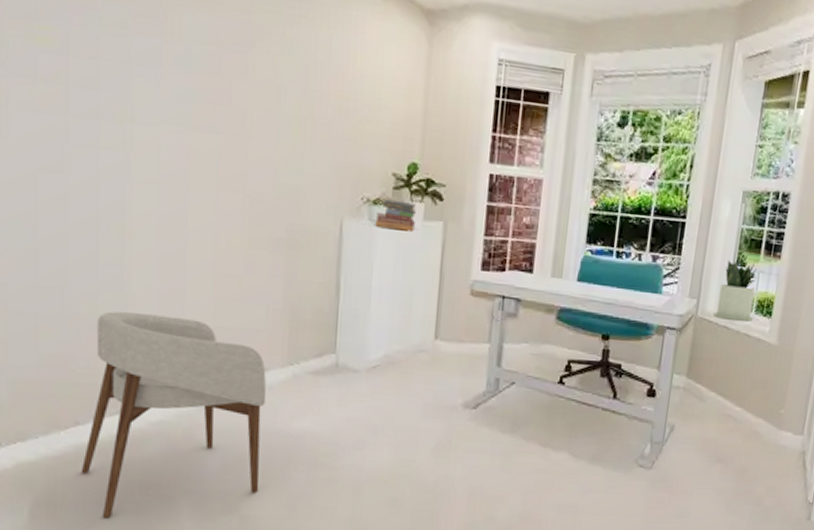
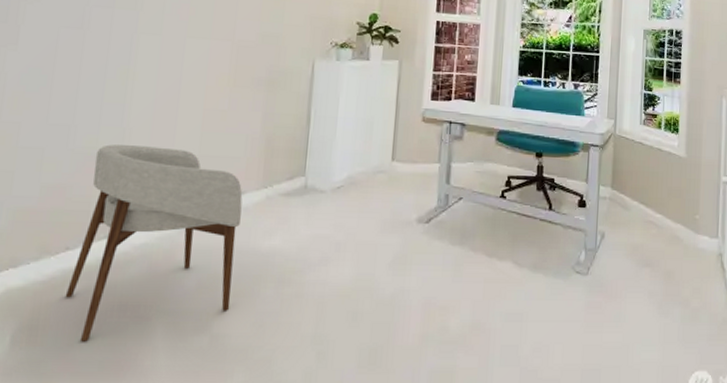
books: present [375,199,416,232] -> none [341,43,376,69]
planter: present [713,261,757,323] -> none [629,87,664,139]

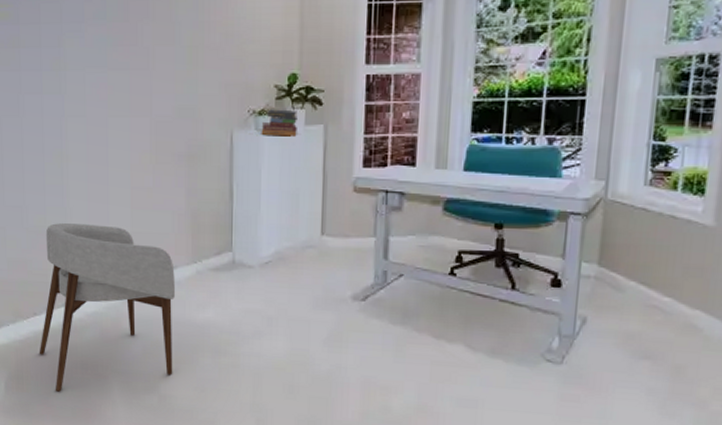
books: none [341,43,376,69] -> present [261,109,298,137]

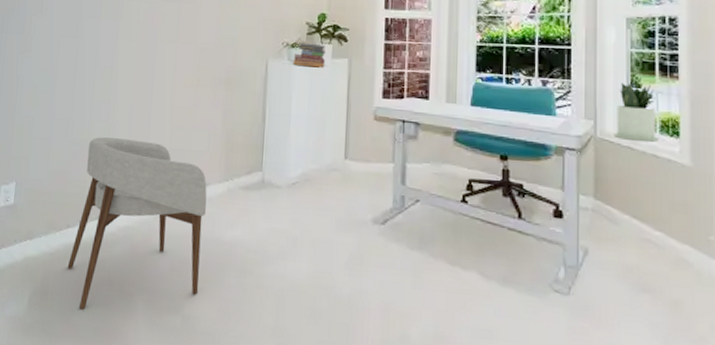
planter: none [627,136,681,203] -> present [613,83,660,143]

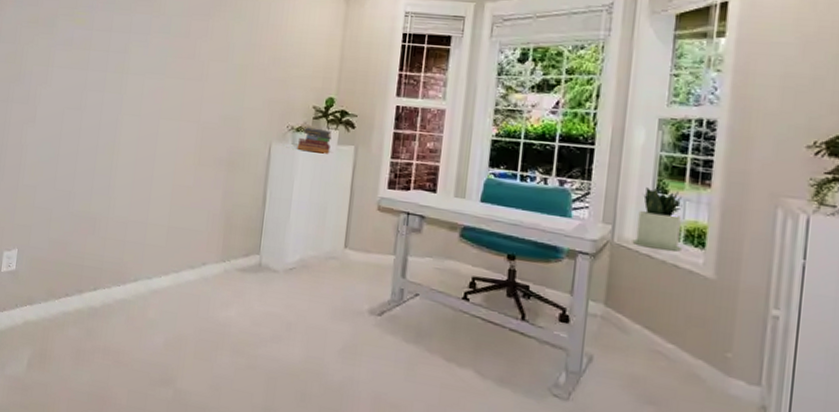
armchair: present [67,137,207,310] -> none [65,210,204,375]

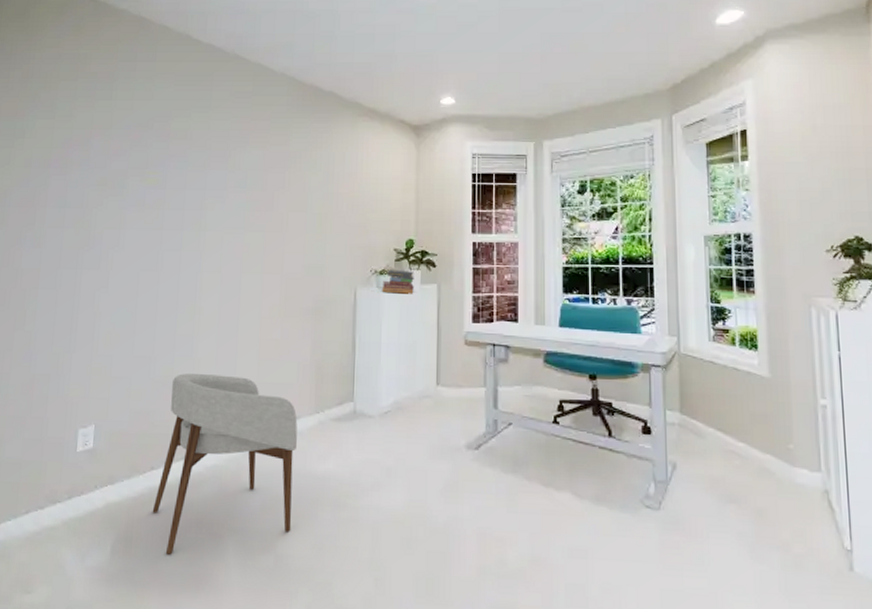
armchair: none [65,210,204,375] -> present [152,374,298,555]
planter: present [632,187,683,253] -> none [696,299,740,357]

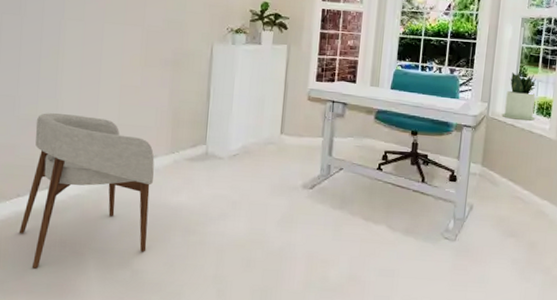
books: present [381,269,414,294] -> none [236,29,267,53]
planter: none [696,299,740,357] -> present [501,72,536,122]

